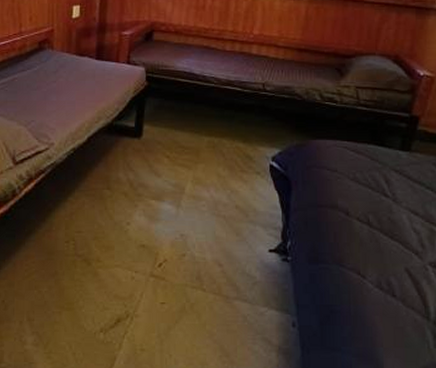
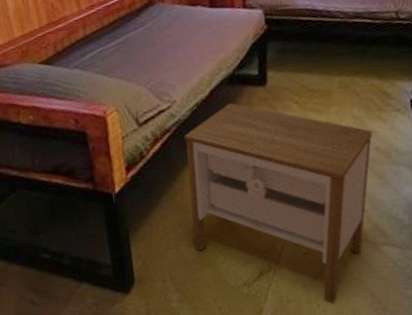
nightstand: none [56,151,234,355] -> present [184,103,373,304]

